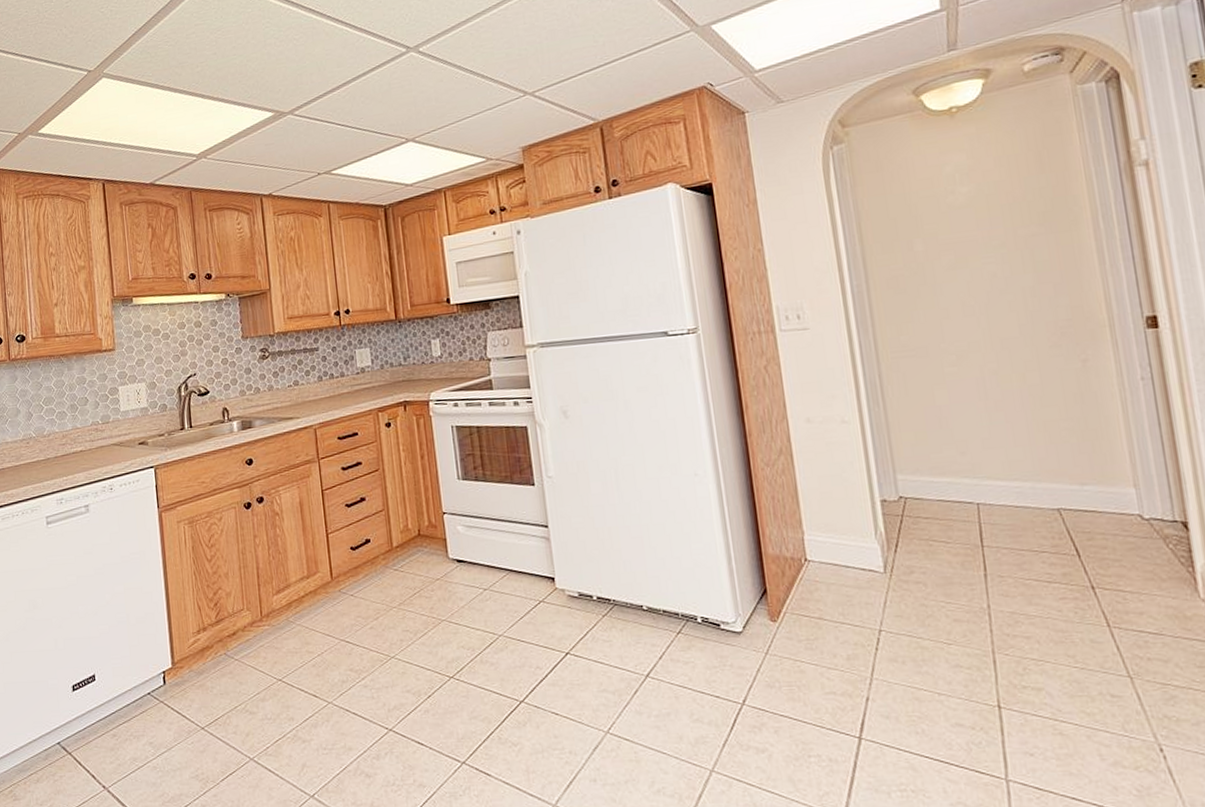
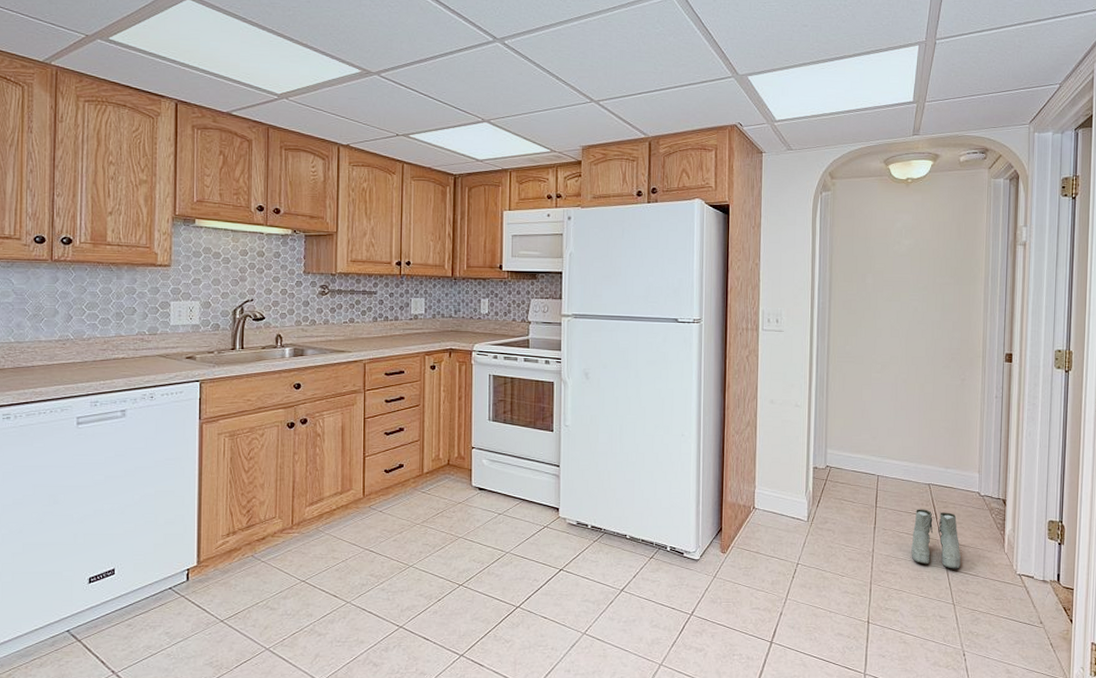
boots: none [1044,544,1131,626] -> present [911,509,961,569]

